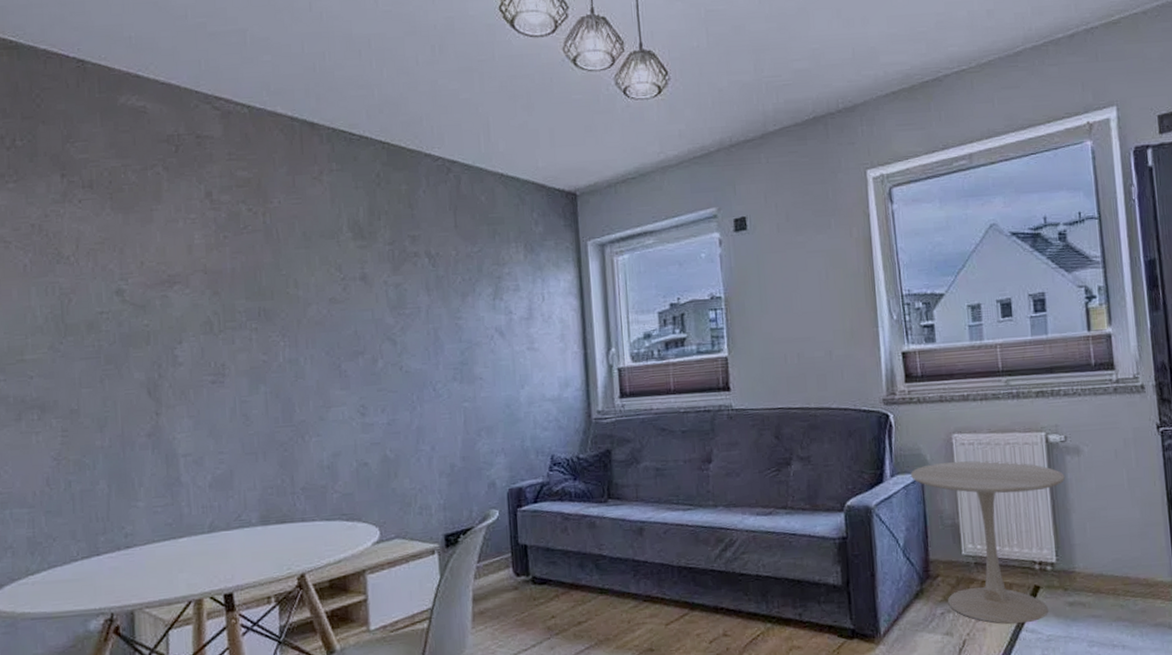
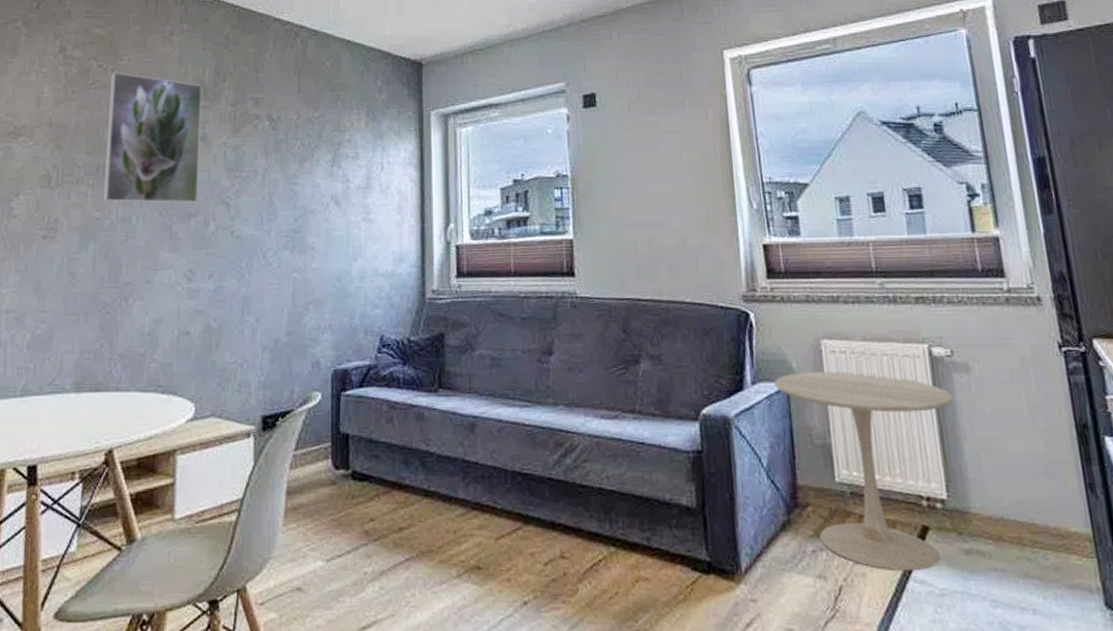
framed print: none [262,215,364,345] -> present [102,71,203,203]

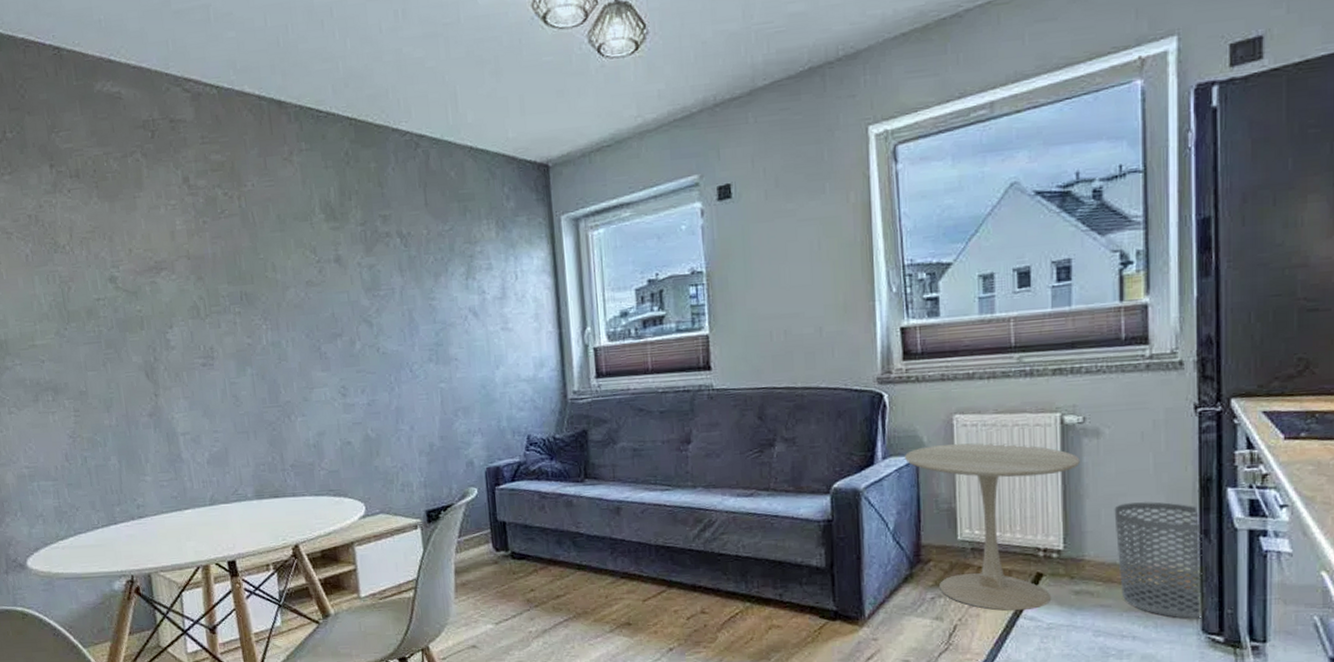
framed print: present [102,71,203,203] -> none [238,198,342,328]
waste bin: none [994,448,1102,589] -> present [1114,501,1202,618]

